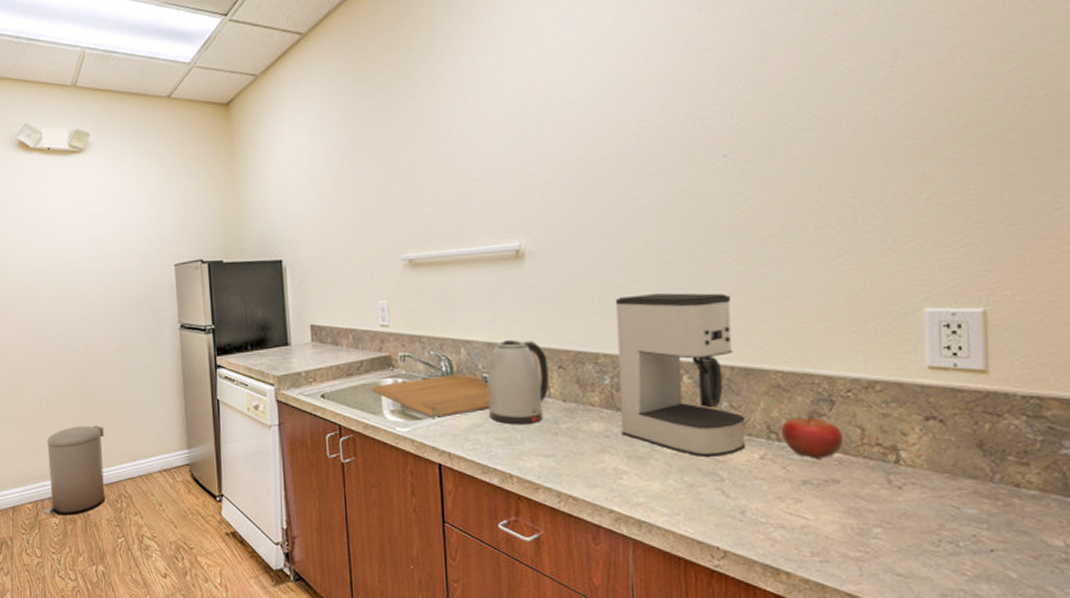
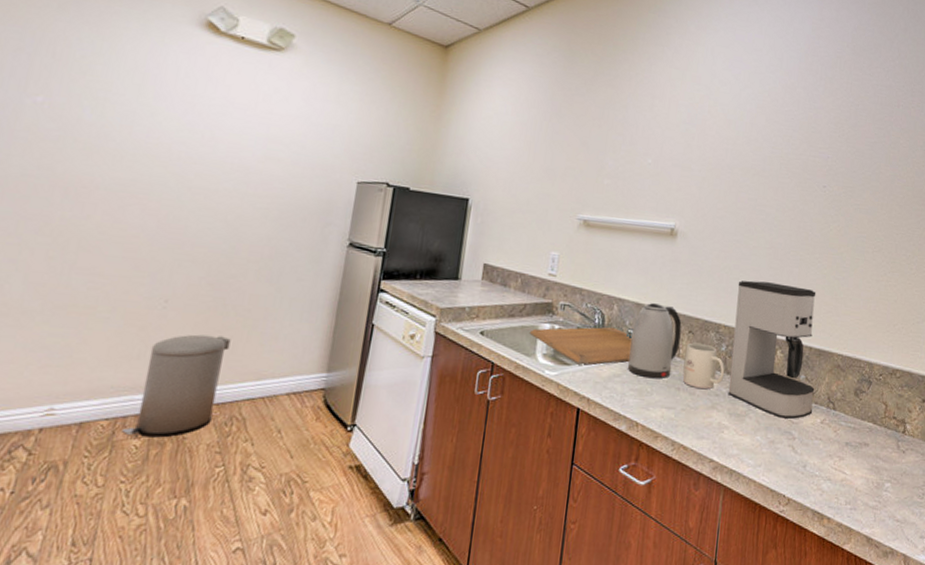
mug: none [557,378,614,432] -> present [682,342,725,390]
fruit: present [780,414,844,459] -> none [836,391,875,426]

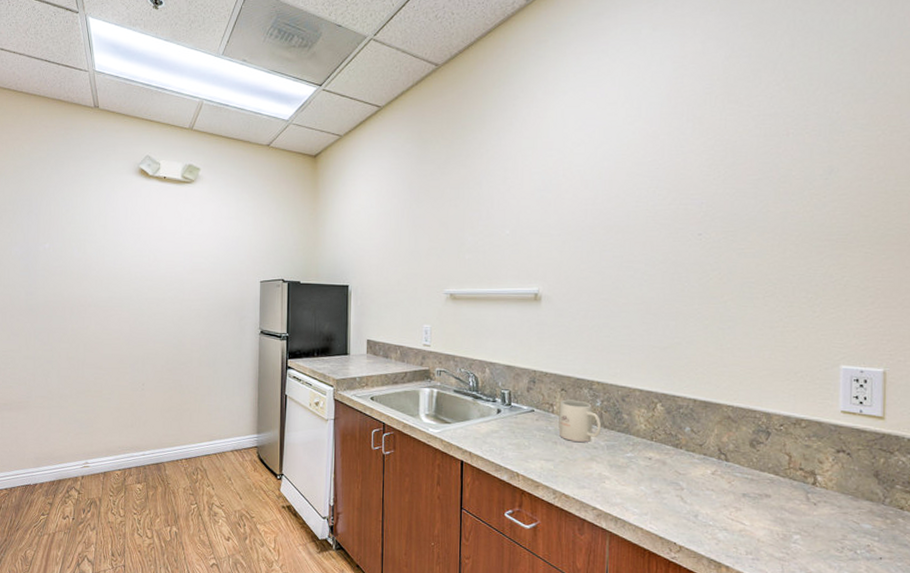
pedal bin: present [120,334,231,438] -> none [129,408,188,483]
chopping board: present [529,327,632,365] -> none [412,388,506,423]
kettle: present [627,303,682,379] -> none [503,365,553,434]
coffee maker: present [728,280,816,419] -> none [606,337,703,470]

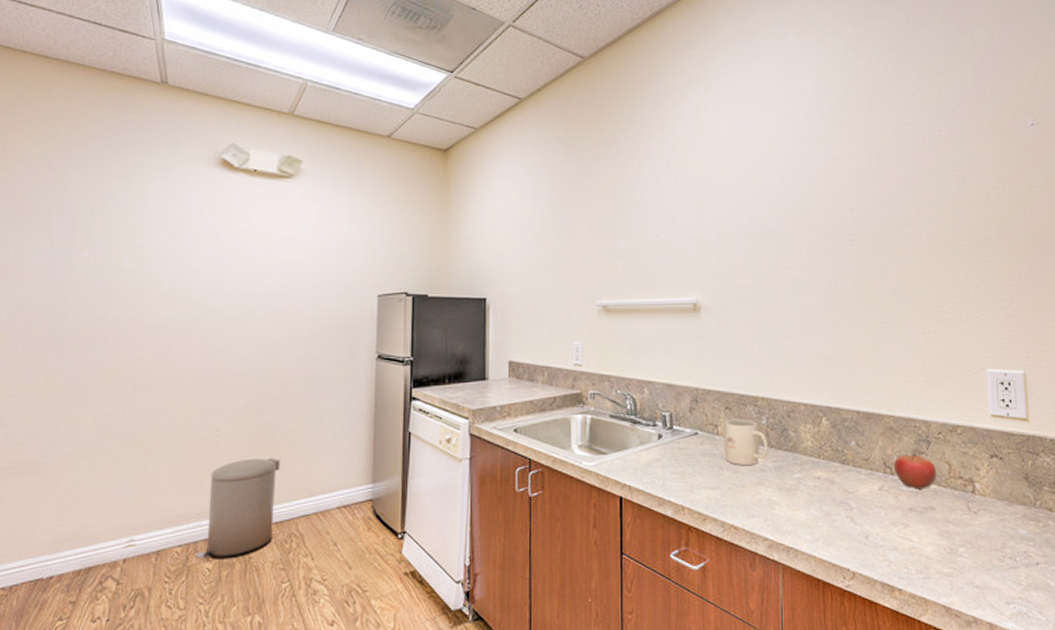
pedal bin: none [129,408,188,483] -> present [193,458,280,560]
fruit: none [728,442,776,477] -> present [893,452,937,490]

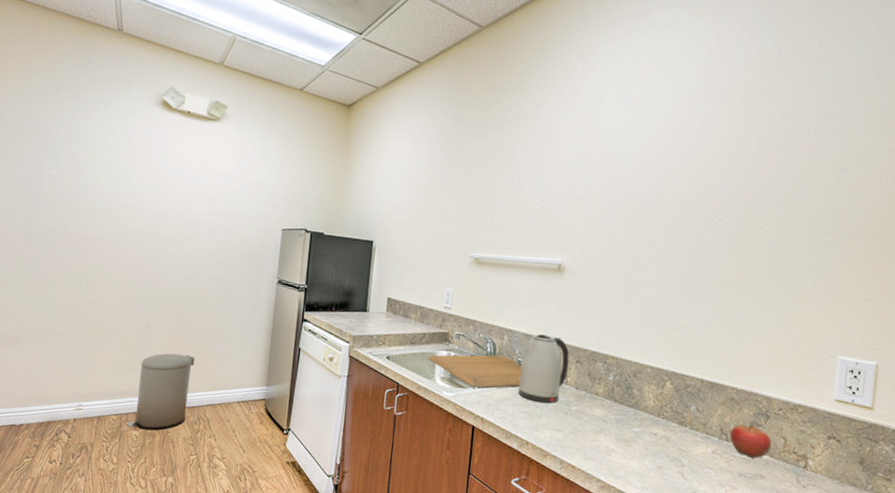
chopping board: none [562,411,668,453] -> present [428,355,521,389]
kettle: none [665,383,717,460] -> present [518,334,570,403]
mug: present [724,418,769,466] -> none [570,371,613,415]

